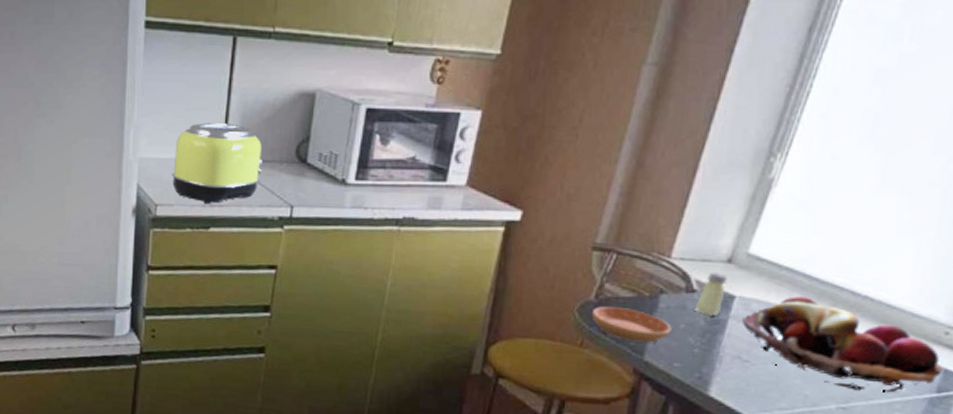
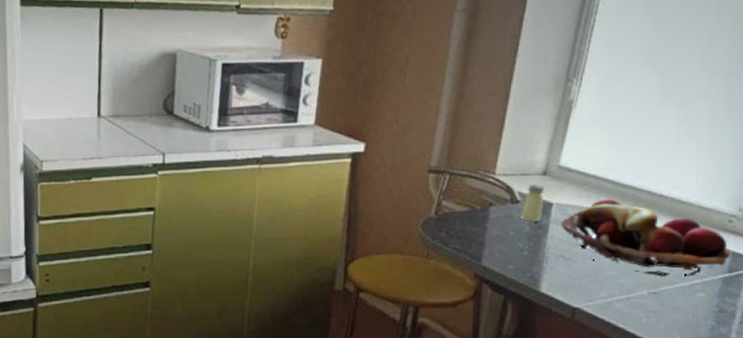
toaster: present [171,123,264,205] -> none [54,84,135,158]
saucer: present [591,306,672,343] -> none [433,220,502,250]

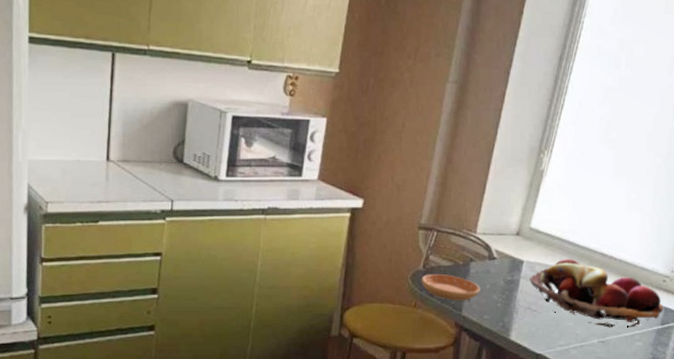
saucer: none [433,220,502,250] -> present [421,273,480,301]
saltshaker: present [520,183,544,222] -> none [496,242,517,277]

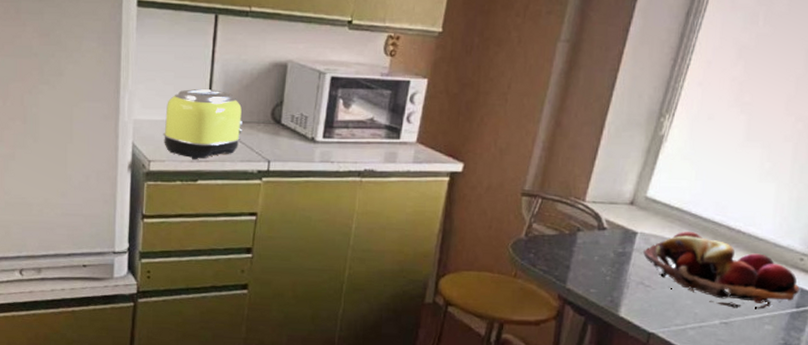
toaster: none [60,128,145,201] -> present [163,89,244,160]
saucer: present [421,273,480,301] -> none [522,242,588,273]

